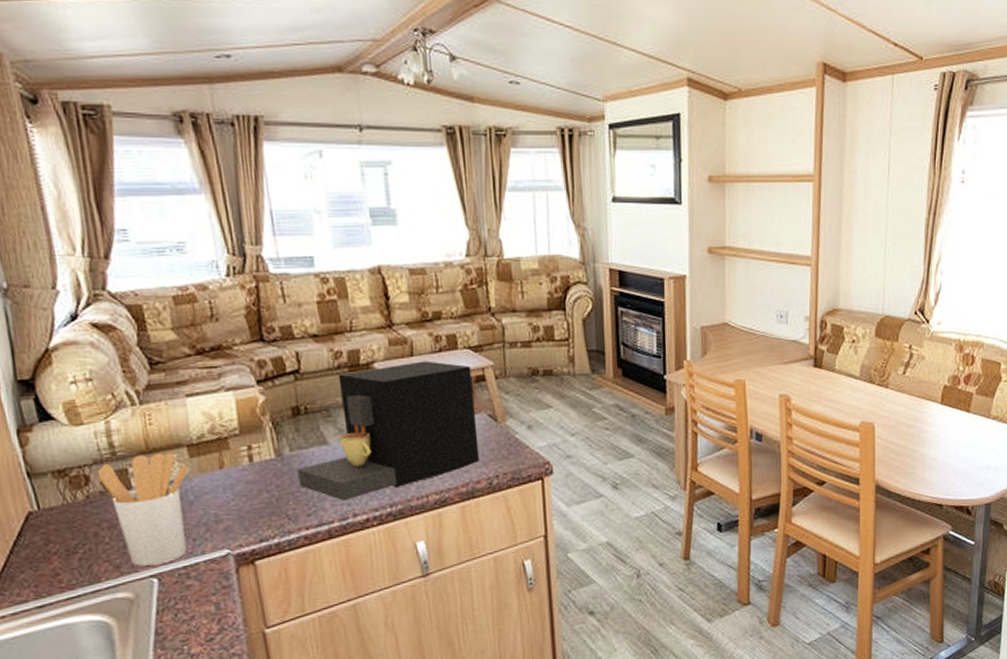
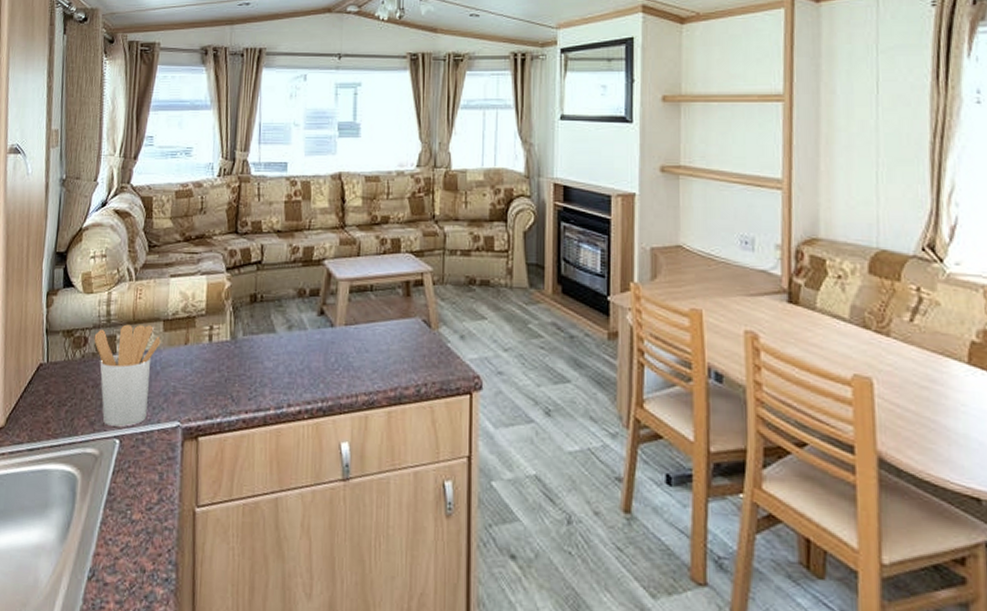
coffee maker: present [297,361,480,502] -> none [245,261,411,390]

